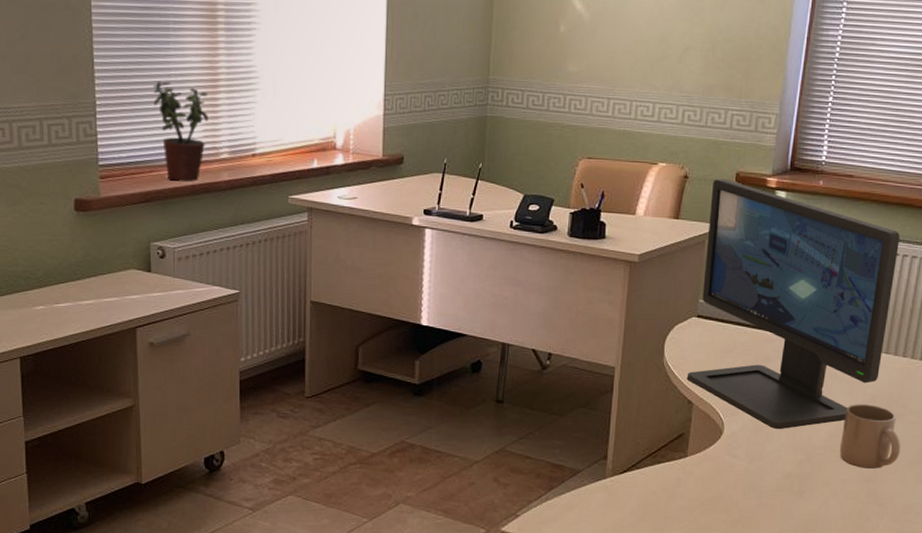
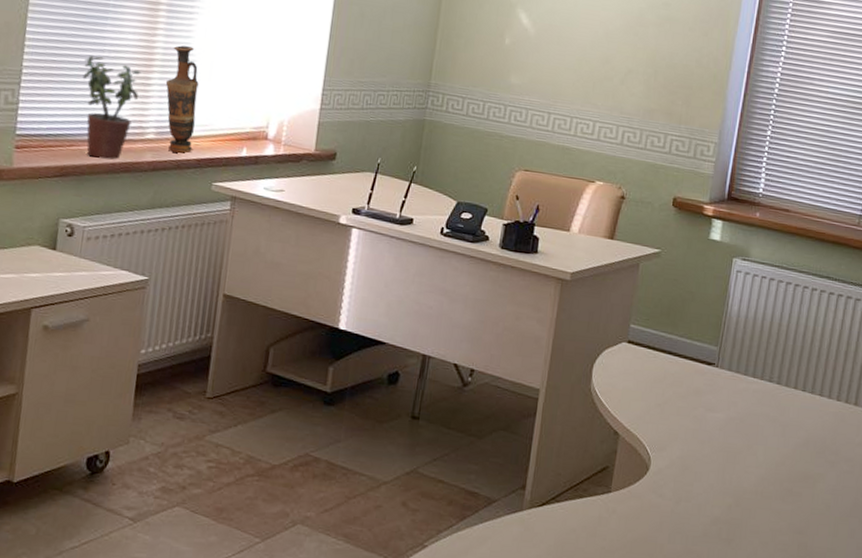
vase: none [232,63,266,171] -> present [165,45,199,154]
computer monitor: present [686,179,900,429] -> none [614,202,835,469]
mug: present [839,404,901,469] -> none [770,447,834,519]

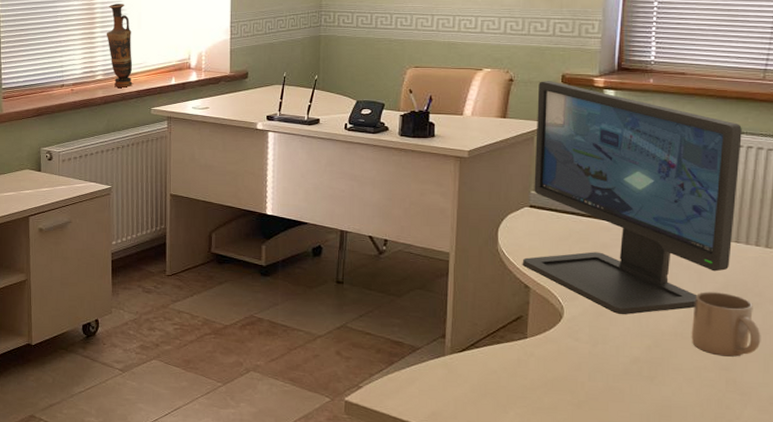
potted plant: present [82,55,141,160] -> none [44,21,87,100]
computer monitor: none [614,202,835,469] -> present [522,81,742,314]
mug: none [770,447,834,519] -> present [691,292,761,357]

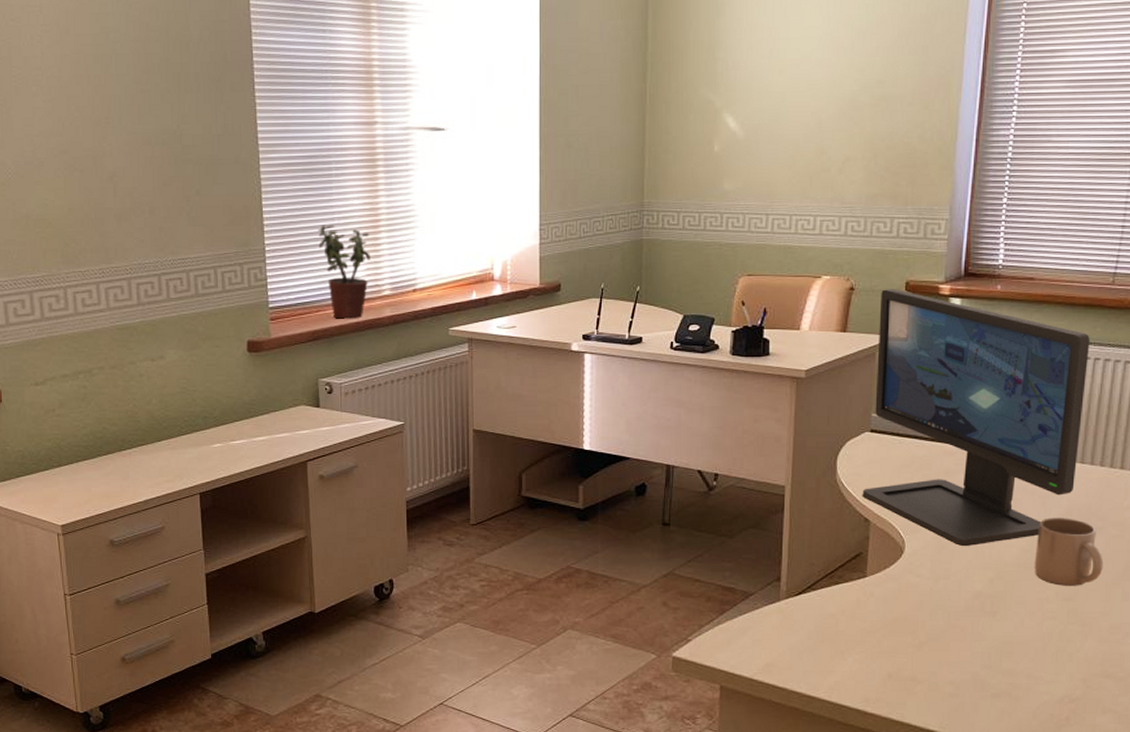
potted plant: none [44,21,87,100] -> present [318,225,370,320]
vase: present [106,4,133,89] -> none [393,203,426,305]

